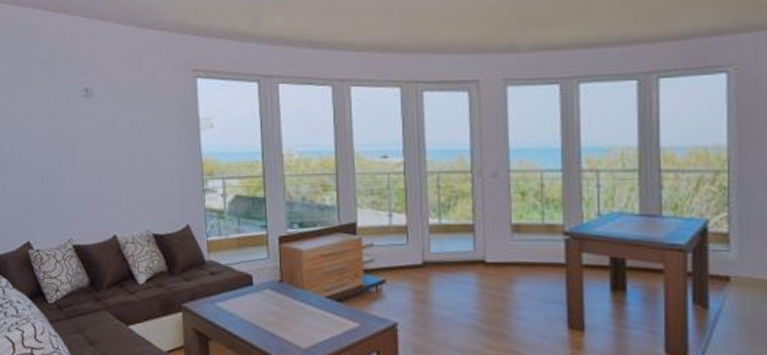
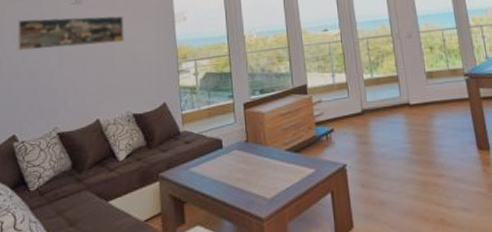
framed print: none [24,111,142,149] -> present [17,15,124,51]

